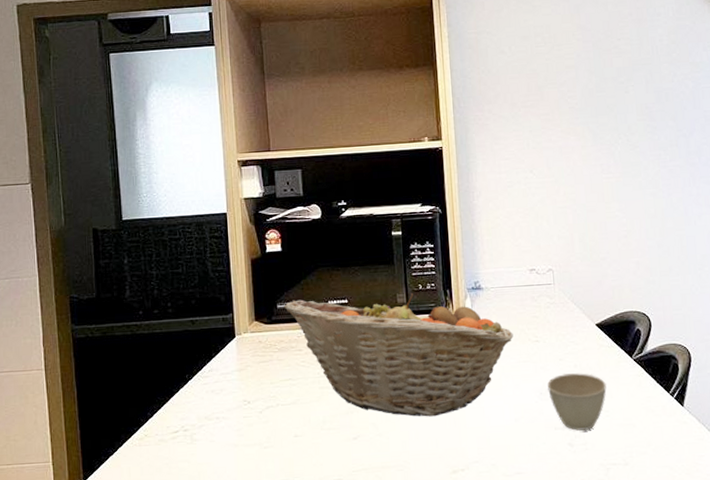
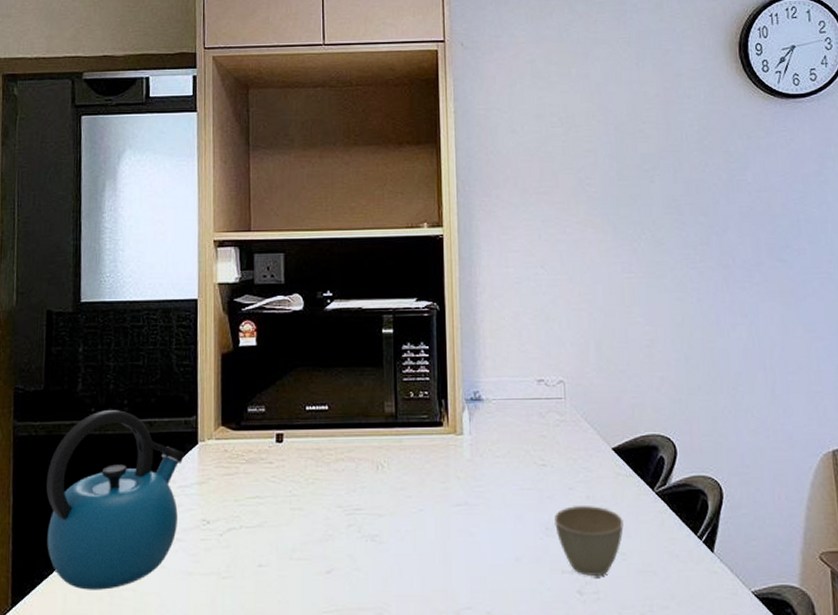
kettle: none [105,312,224,463] -> present [46,410,184,590]
fruit basket: present [284,292,514,417] -> none [255,401,517,550]

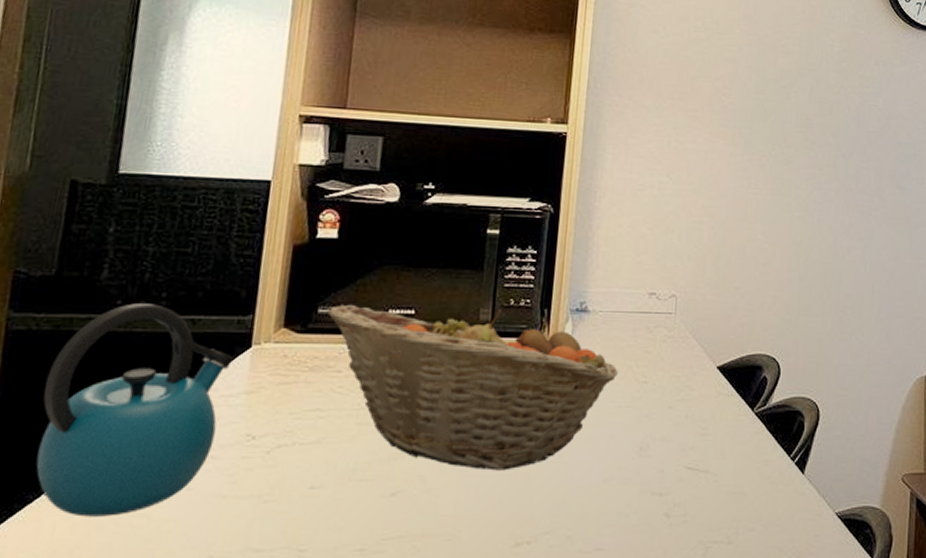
fruit basket: none [255,401,517,550] -> present [327,304,618,471]
cup: present [554,506,624,576] -> none [649,425,720,498]

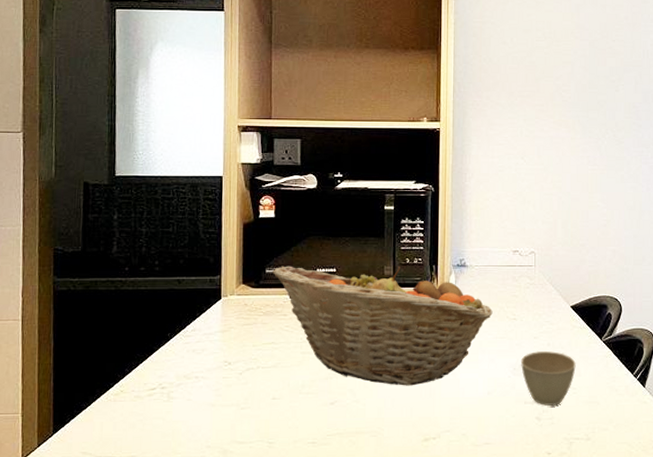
kettle: present [36,303,233,517] -> none [84,269,209,419]
cup: none [649,425,720,498] -> present [521,351,576,406]

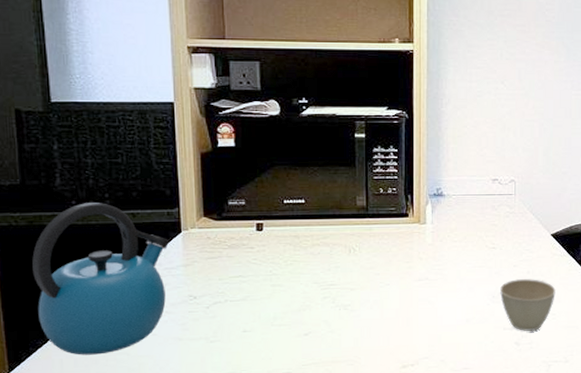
kettle: none [84,269,209,419] -> present [32,203,169,355]
fruit basket: present [272,265,493,386] -> none [236,196,471,316]

